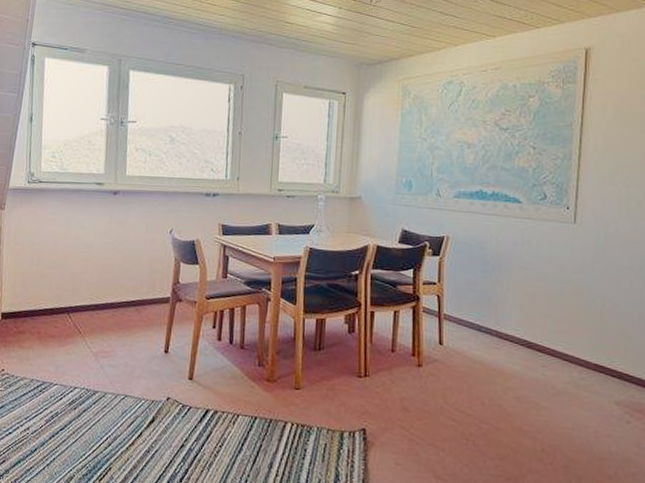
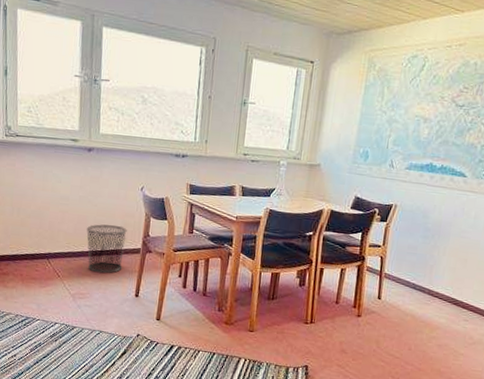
waste bin: none [111,272,155,328] -> present [87,224,127,274]

